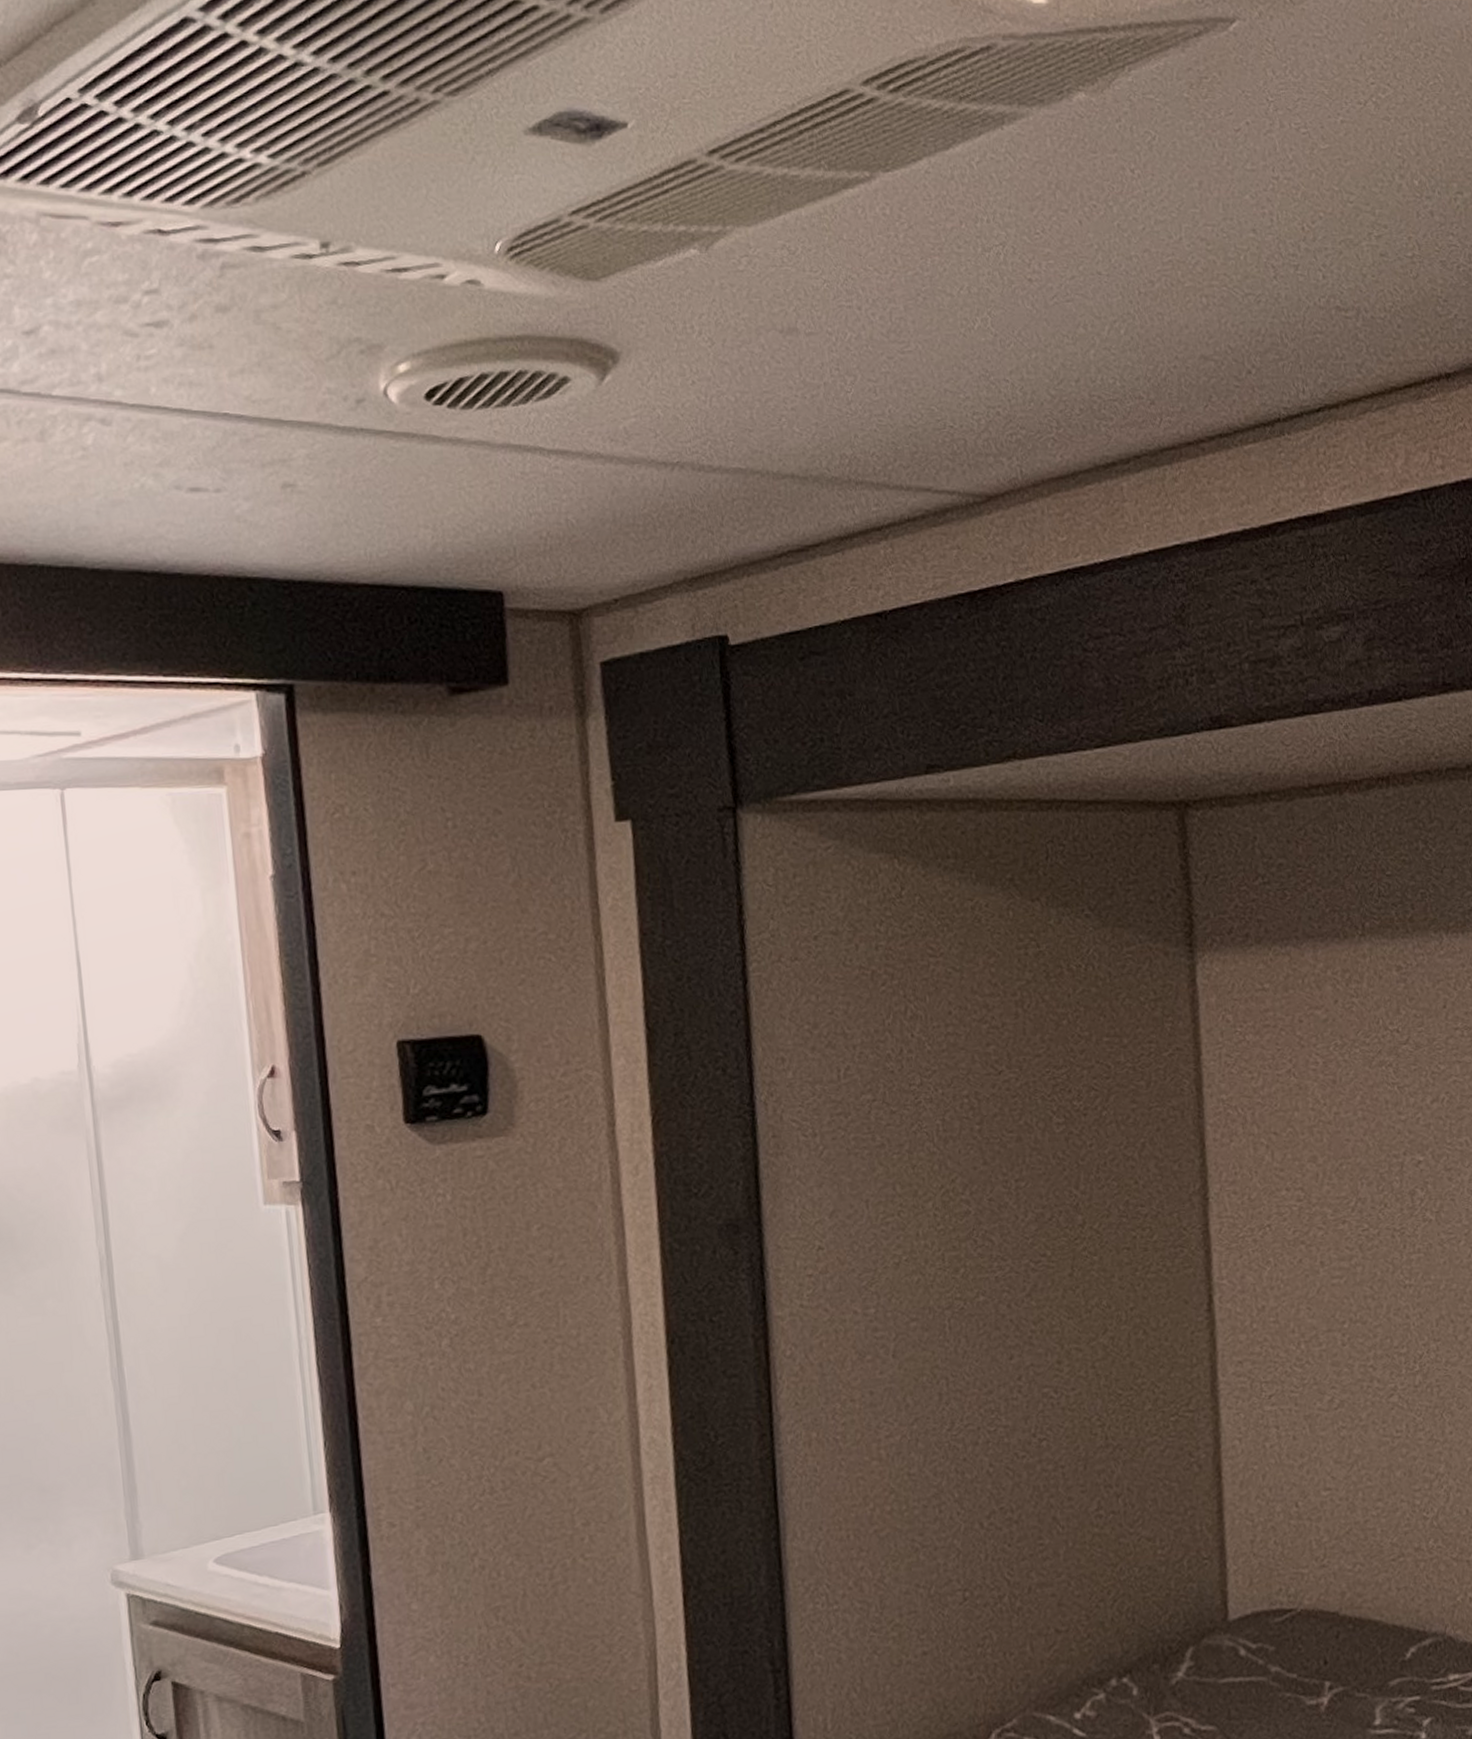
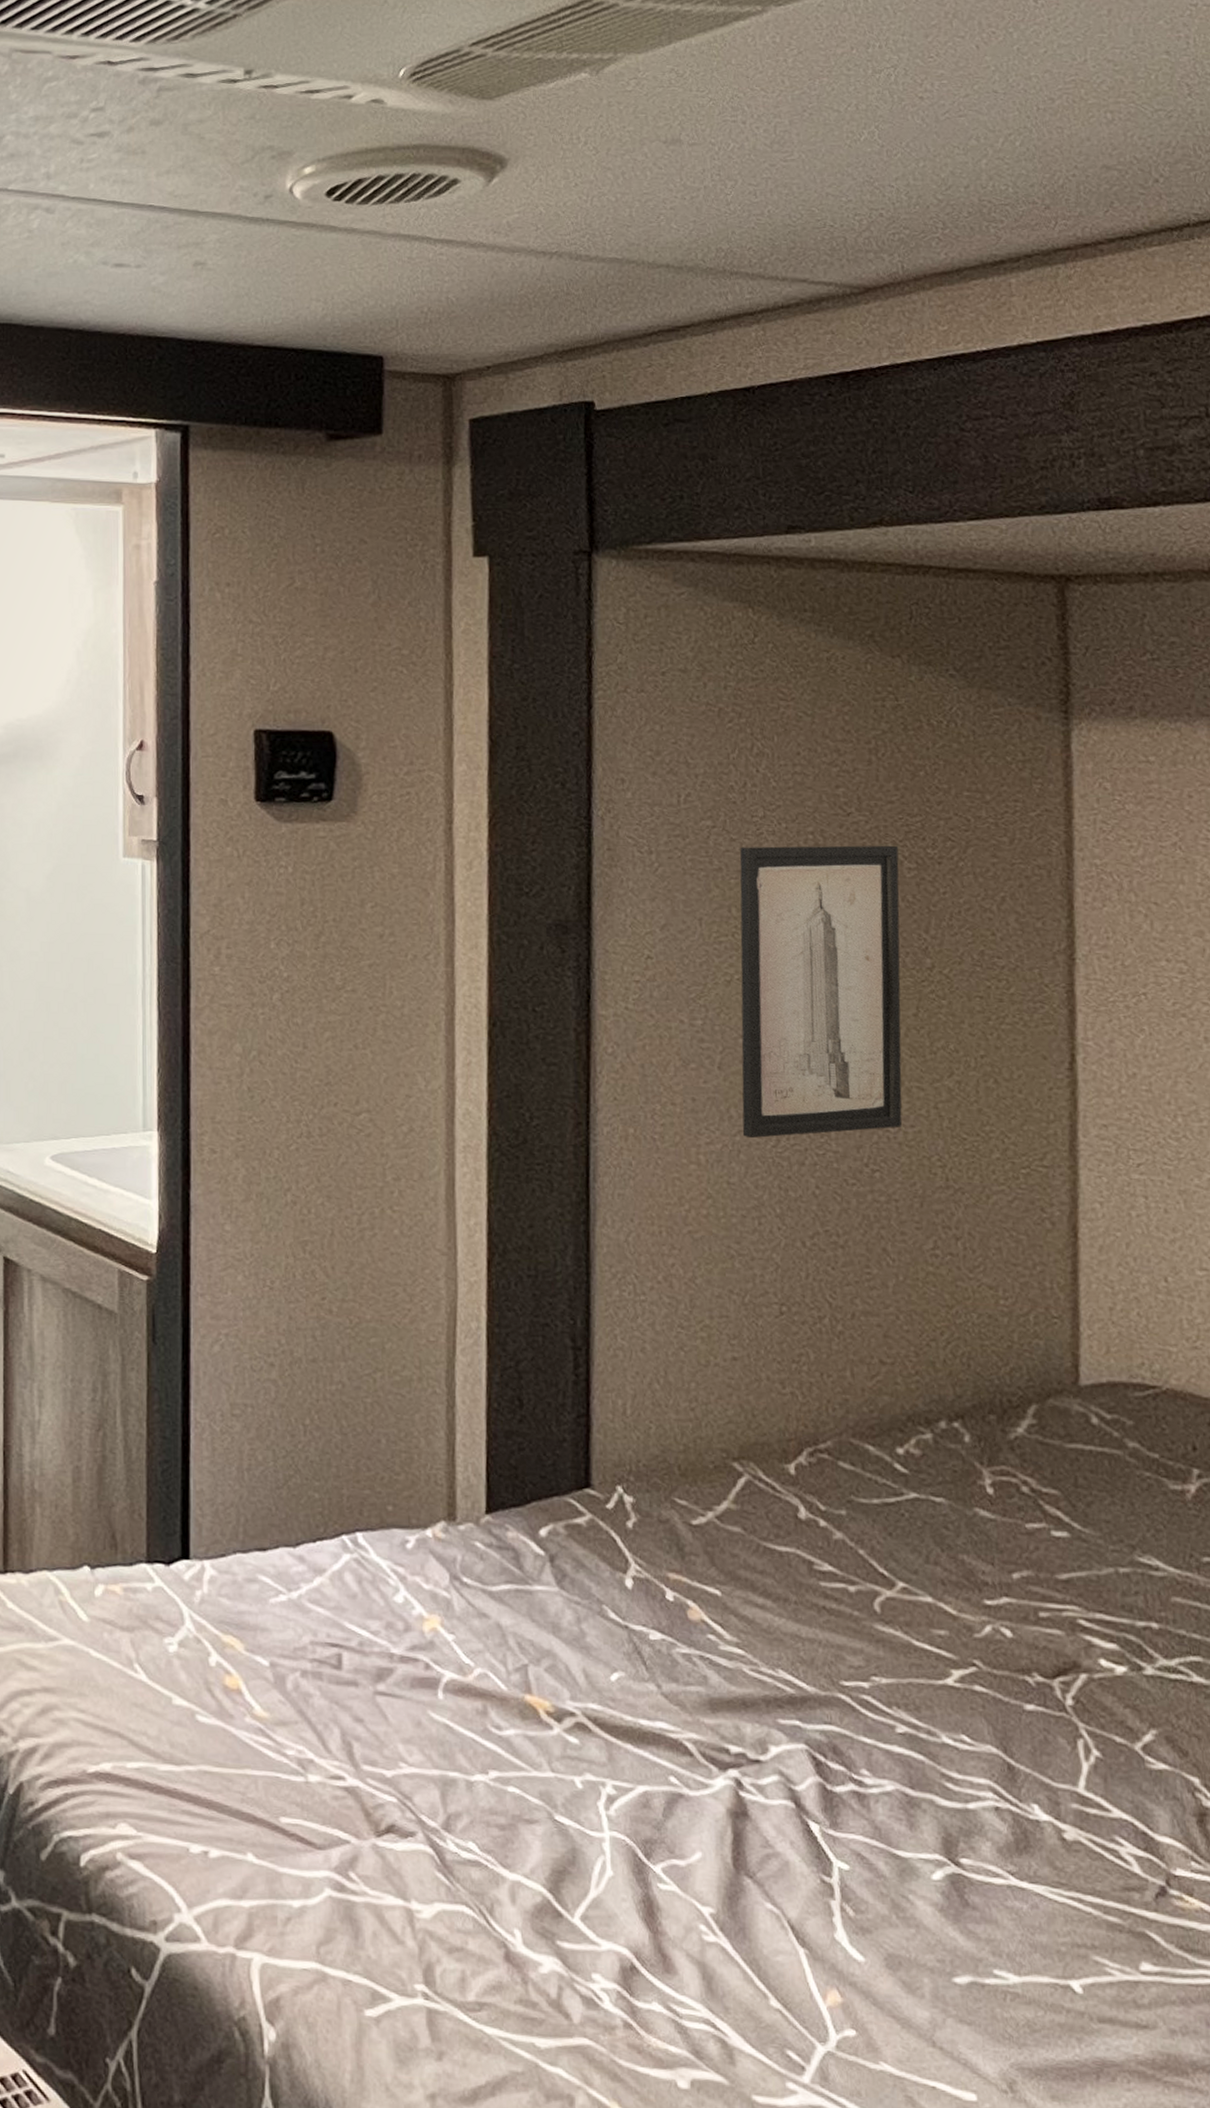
wall art: none [900,1101,1064,1425] -> present [739,845,903,1139]

